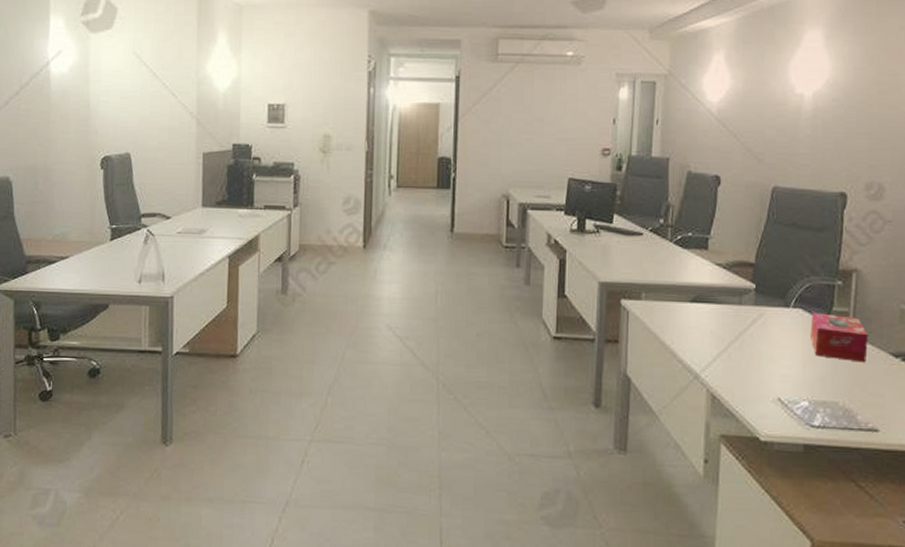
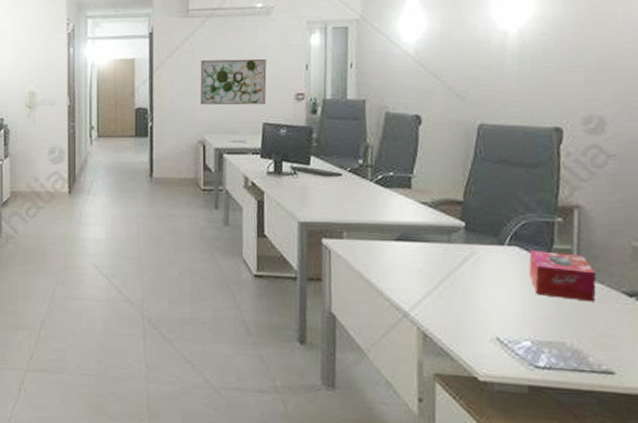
wall art: none [506,109,574,159] -> present [200,58,267,105]

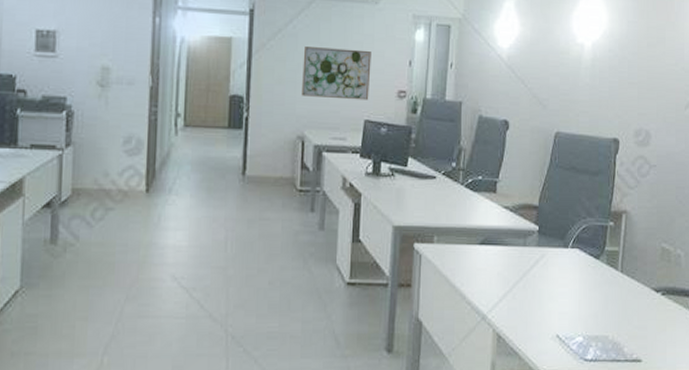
tissue box: present [529,251,597,302] -> none [586,253,635,298]

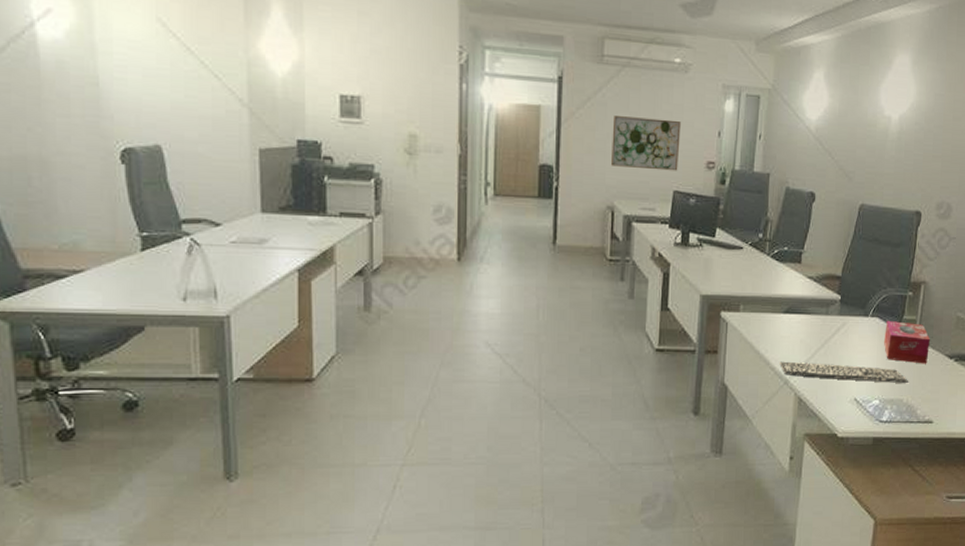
keyboard: none [476,295,614,320] -> present [779,361,909,384]
tissue box: none [586,253,635,298] -> present [884,321,931,364]

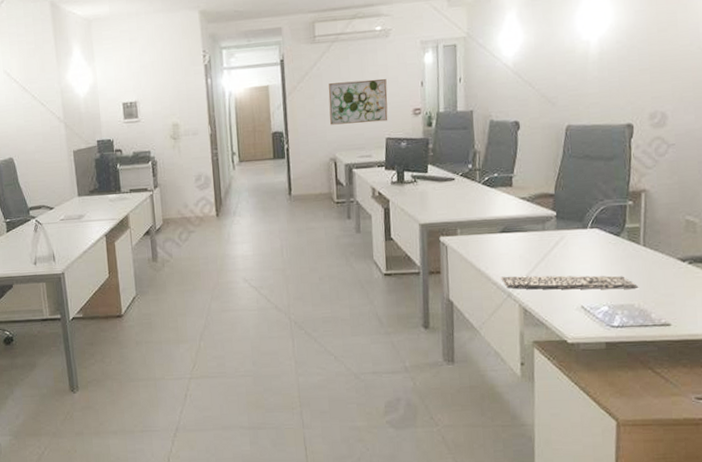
tissue box: present [884,321,931,364] -> none [606,230,658,269]

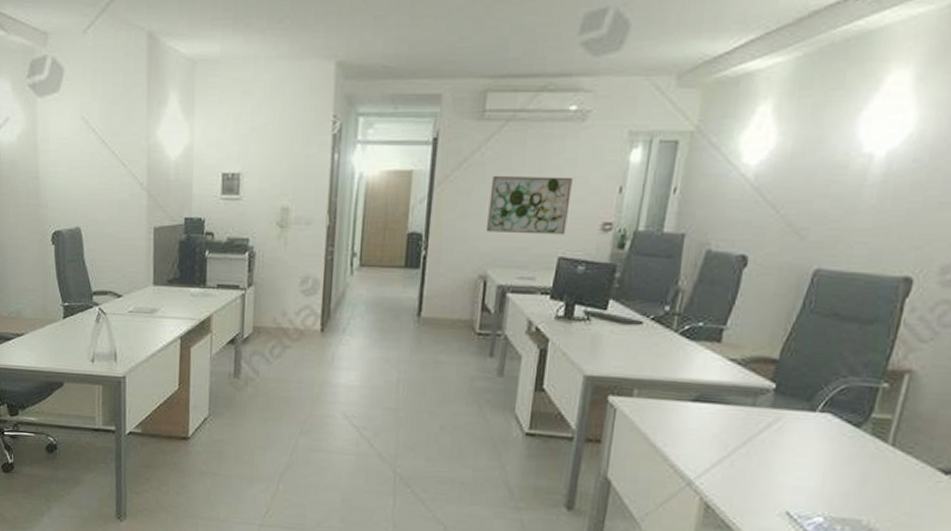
keyboard: present [501,275,639,290] -> none [681,458,874,501]

